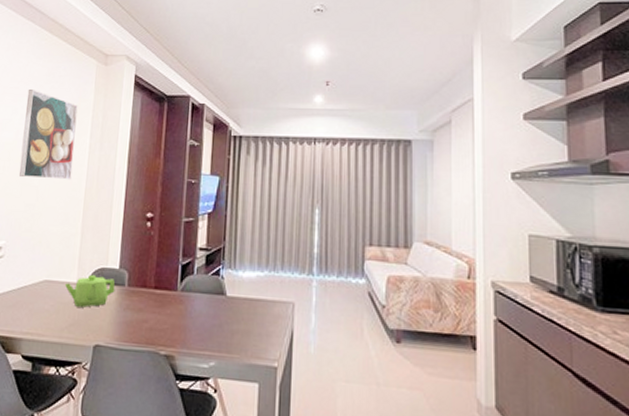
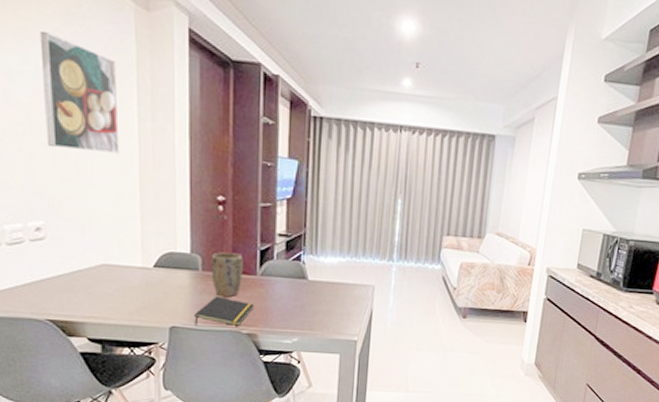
teapot: present [65,274,116,308] -> none [129,258,188,292]
notepad: none [116,314,174,346] -> present [194,297,254,326]
plant pot: none [135,267,166,314] -> present [211,252,243,296]

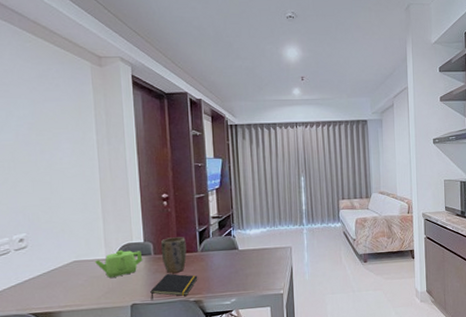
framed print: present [39,32,120,154] -> none [20,92,84,175]
teapot: none [129,258,188,292] -> present [95,249,143,278]

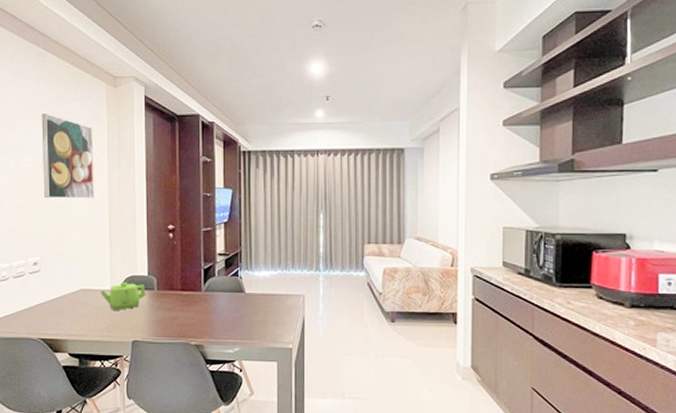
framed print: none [20,92,84,175] -> present [41,114,94,199]
notepad: present [150,274,198,300] -> none [151,312,201,338]
plant pot: present [160,237,187,273] -> none [164,273,190,311]

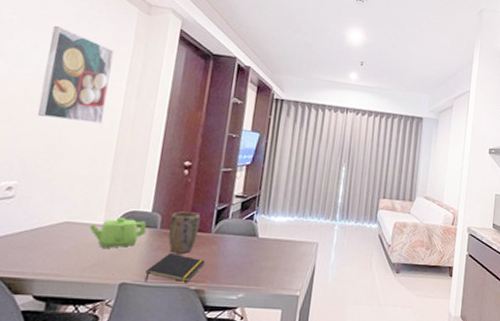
notepad: none [151,312,201,338] -> present [144,253,206,282]
plant pot: none [164,273,190,311] -> present [168,211,201,253]

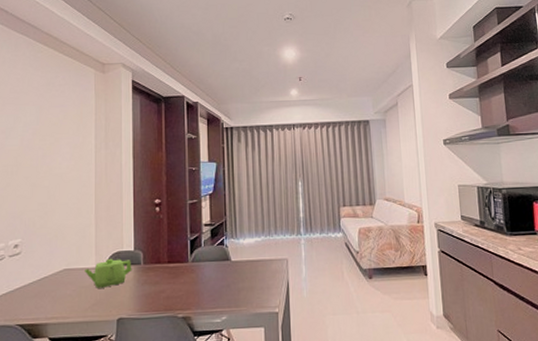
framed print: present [37,26,114,124] -> none [28,99,81,180]
notepad: present [144,253,206,282] -> none [138,286,188,314]
plant pot: present [168,211,201,253] -> none [150,245,177,285]

